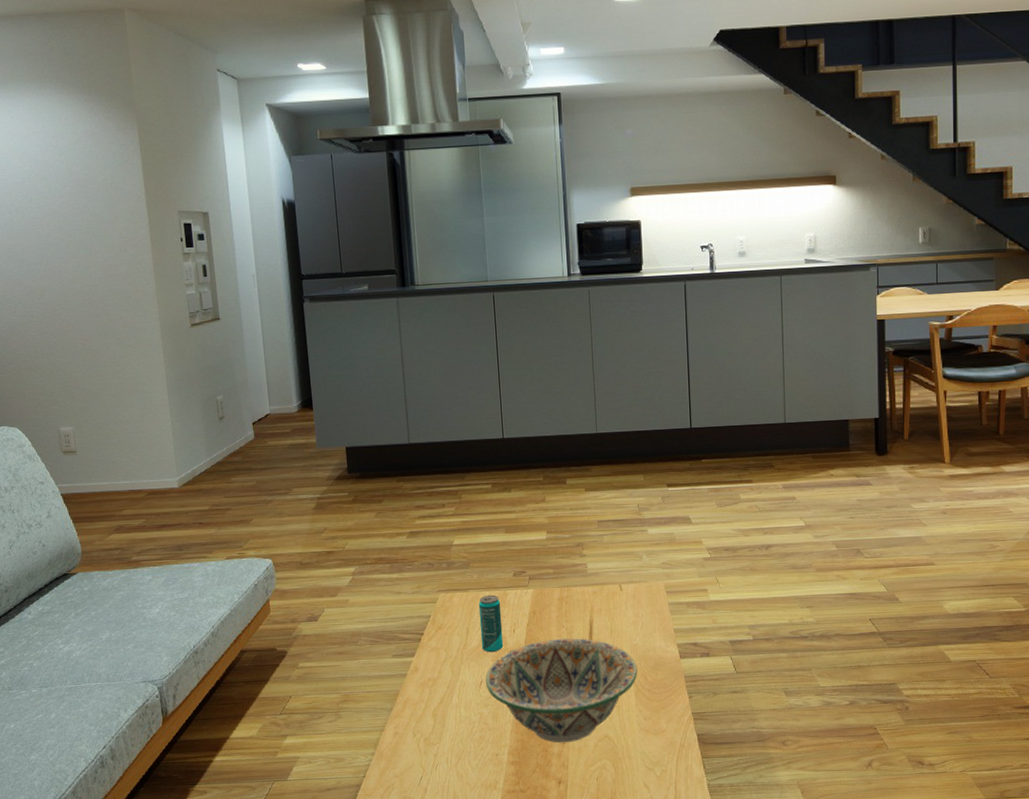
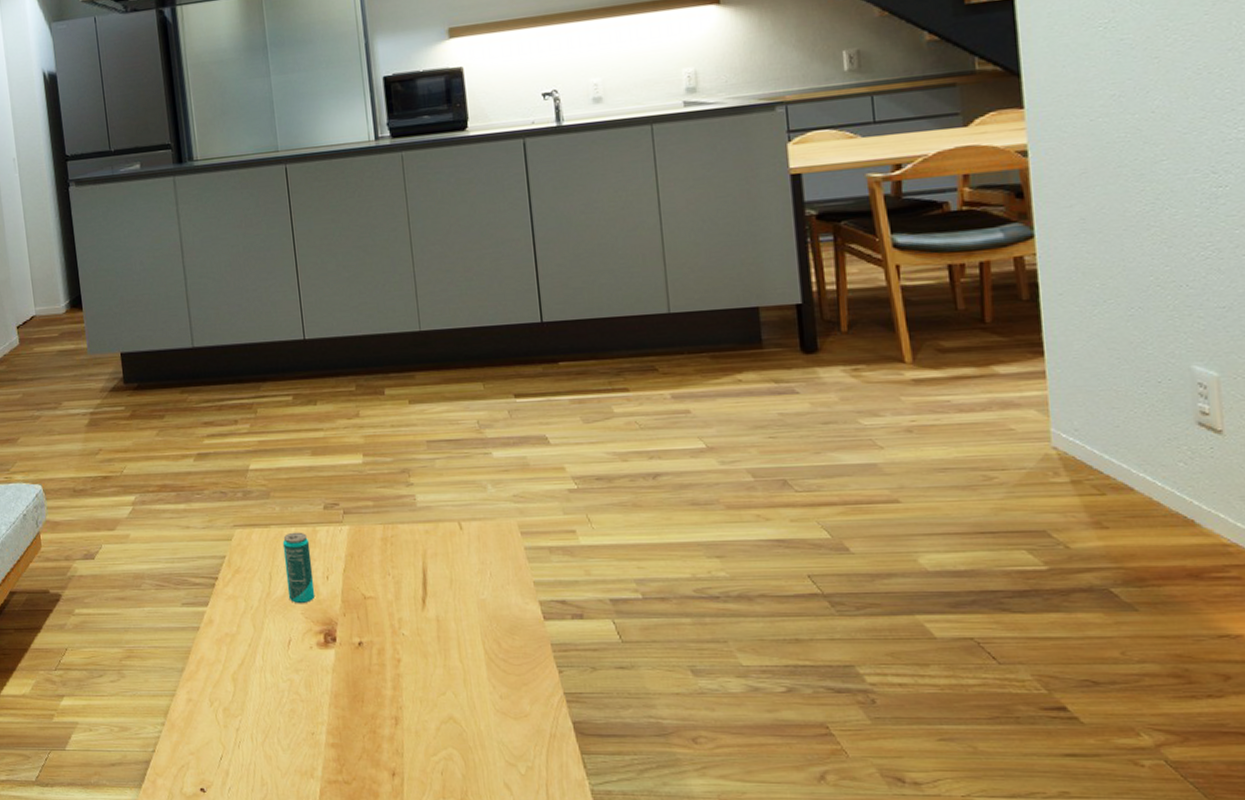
decorative bowl: present [485,638,638,743] -> none [294,588,489,724]

